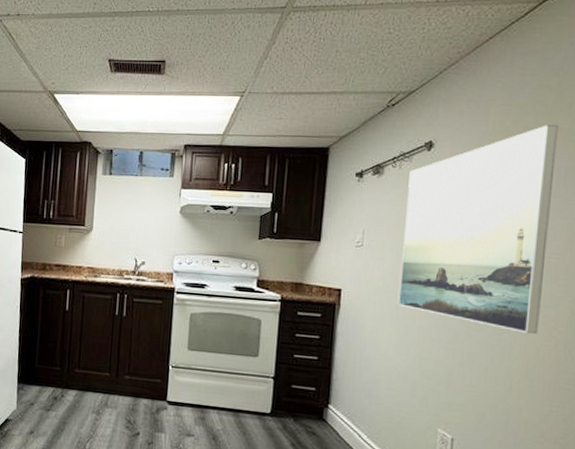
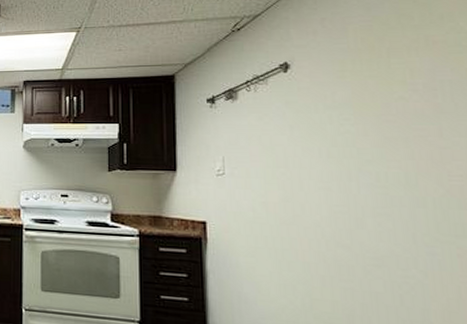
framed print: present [397,125,558,334] -> none [267,38,455,269]

